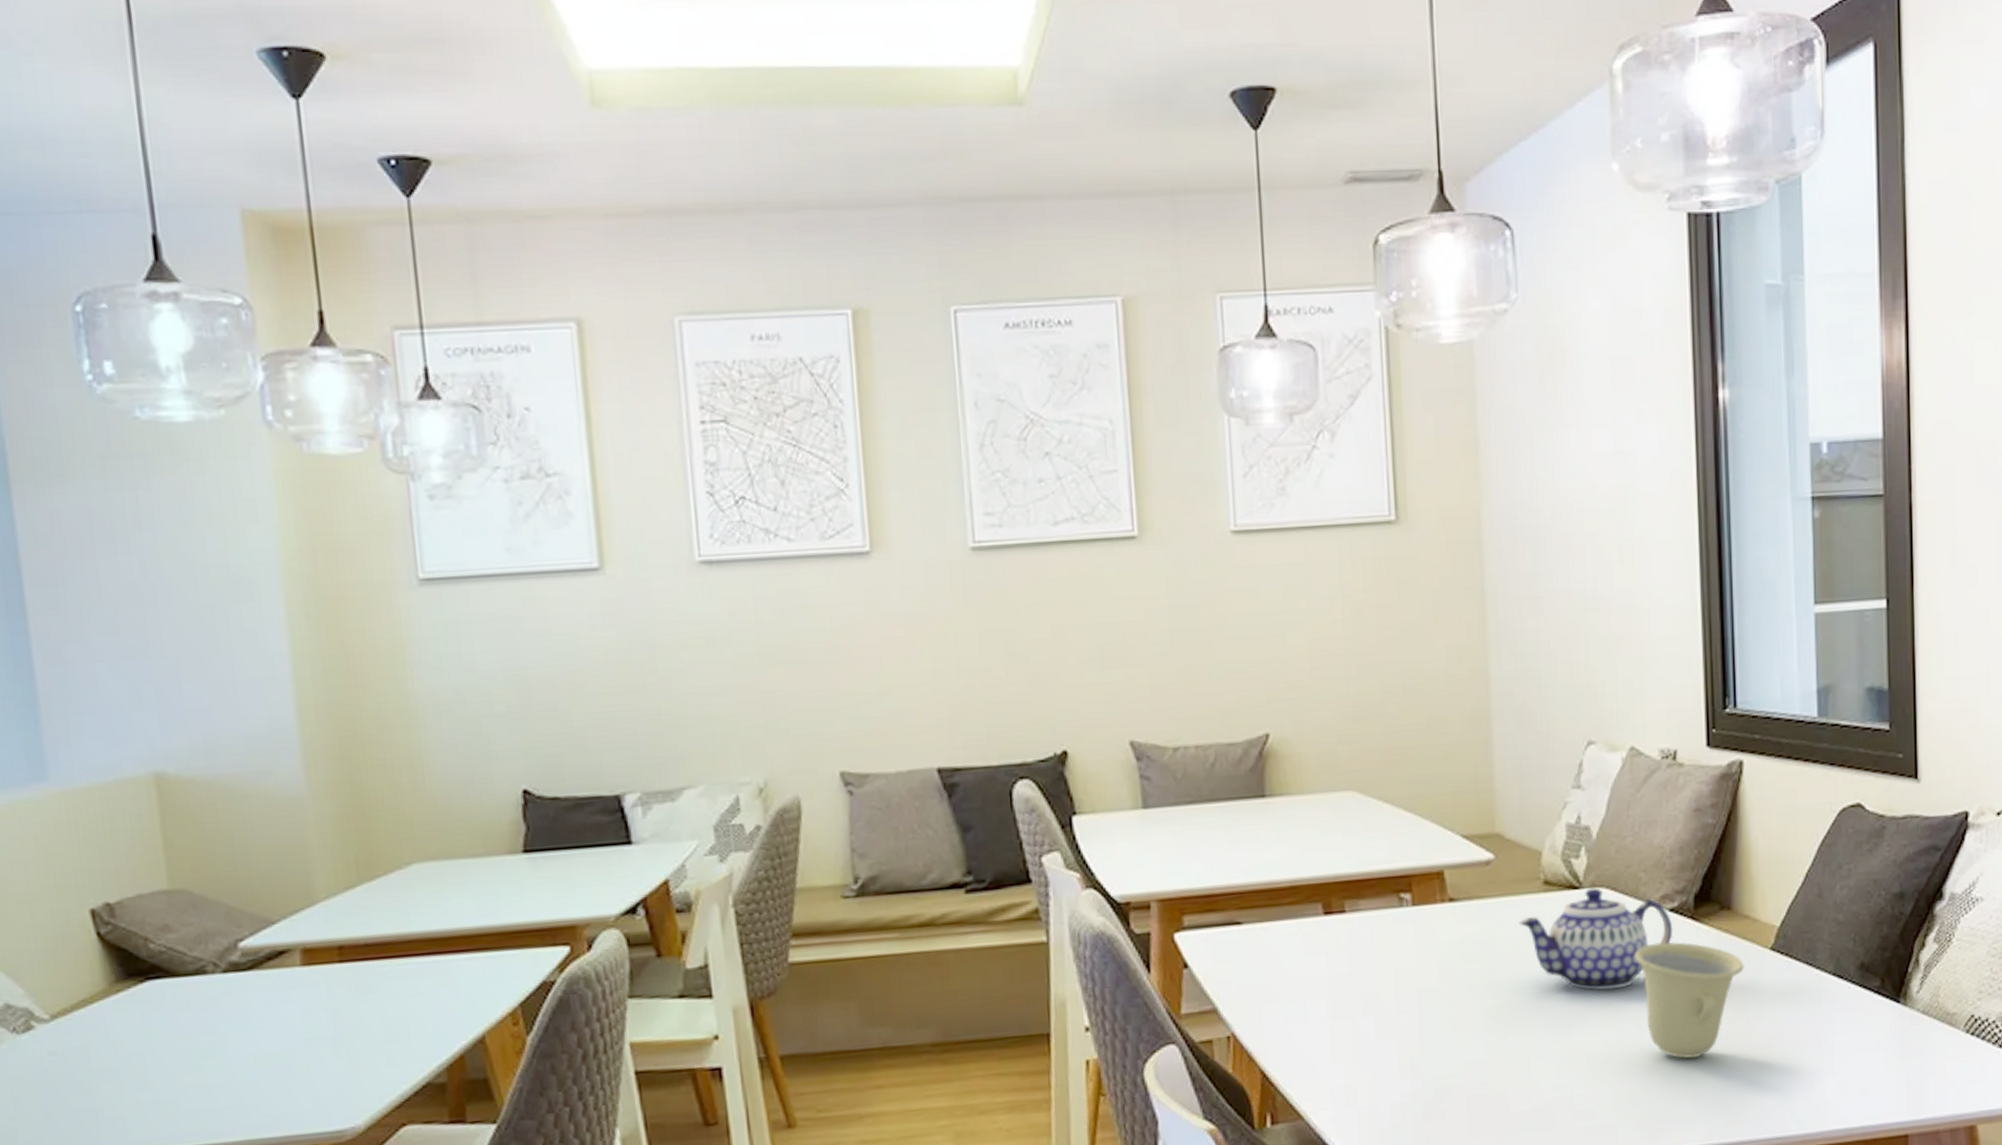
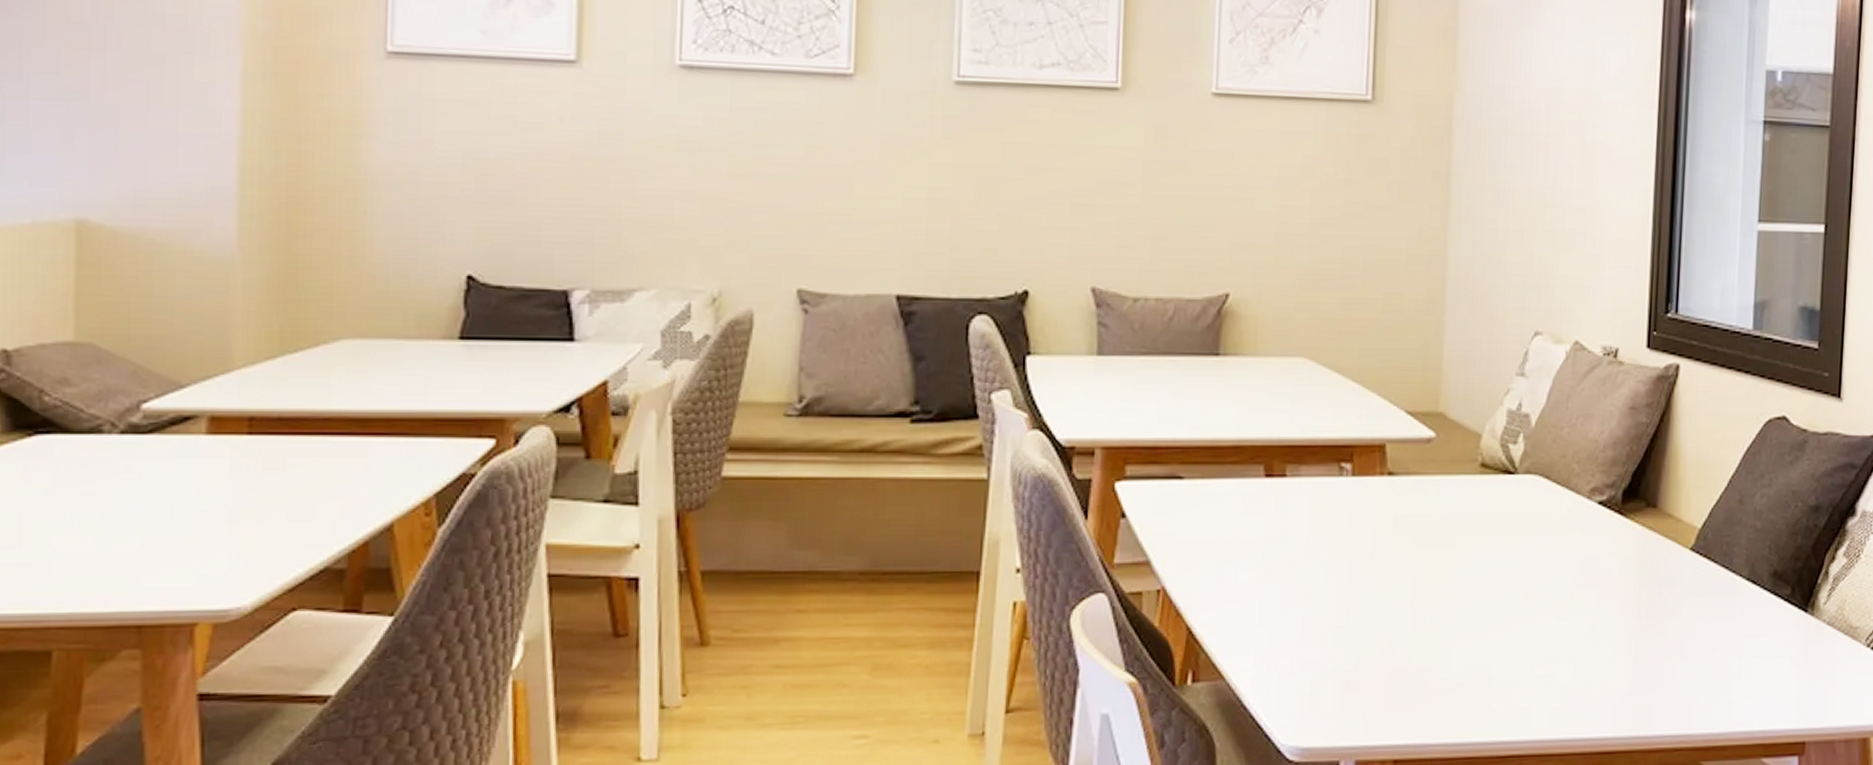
teapot: present [1519,888,1673,991] -> none [1453,474,1601,576]
cup: present [1634,941,1744,1059] -> none [1561,533,1664,649]

